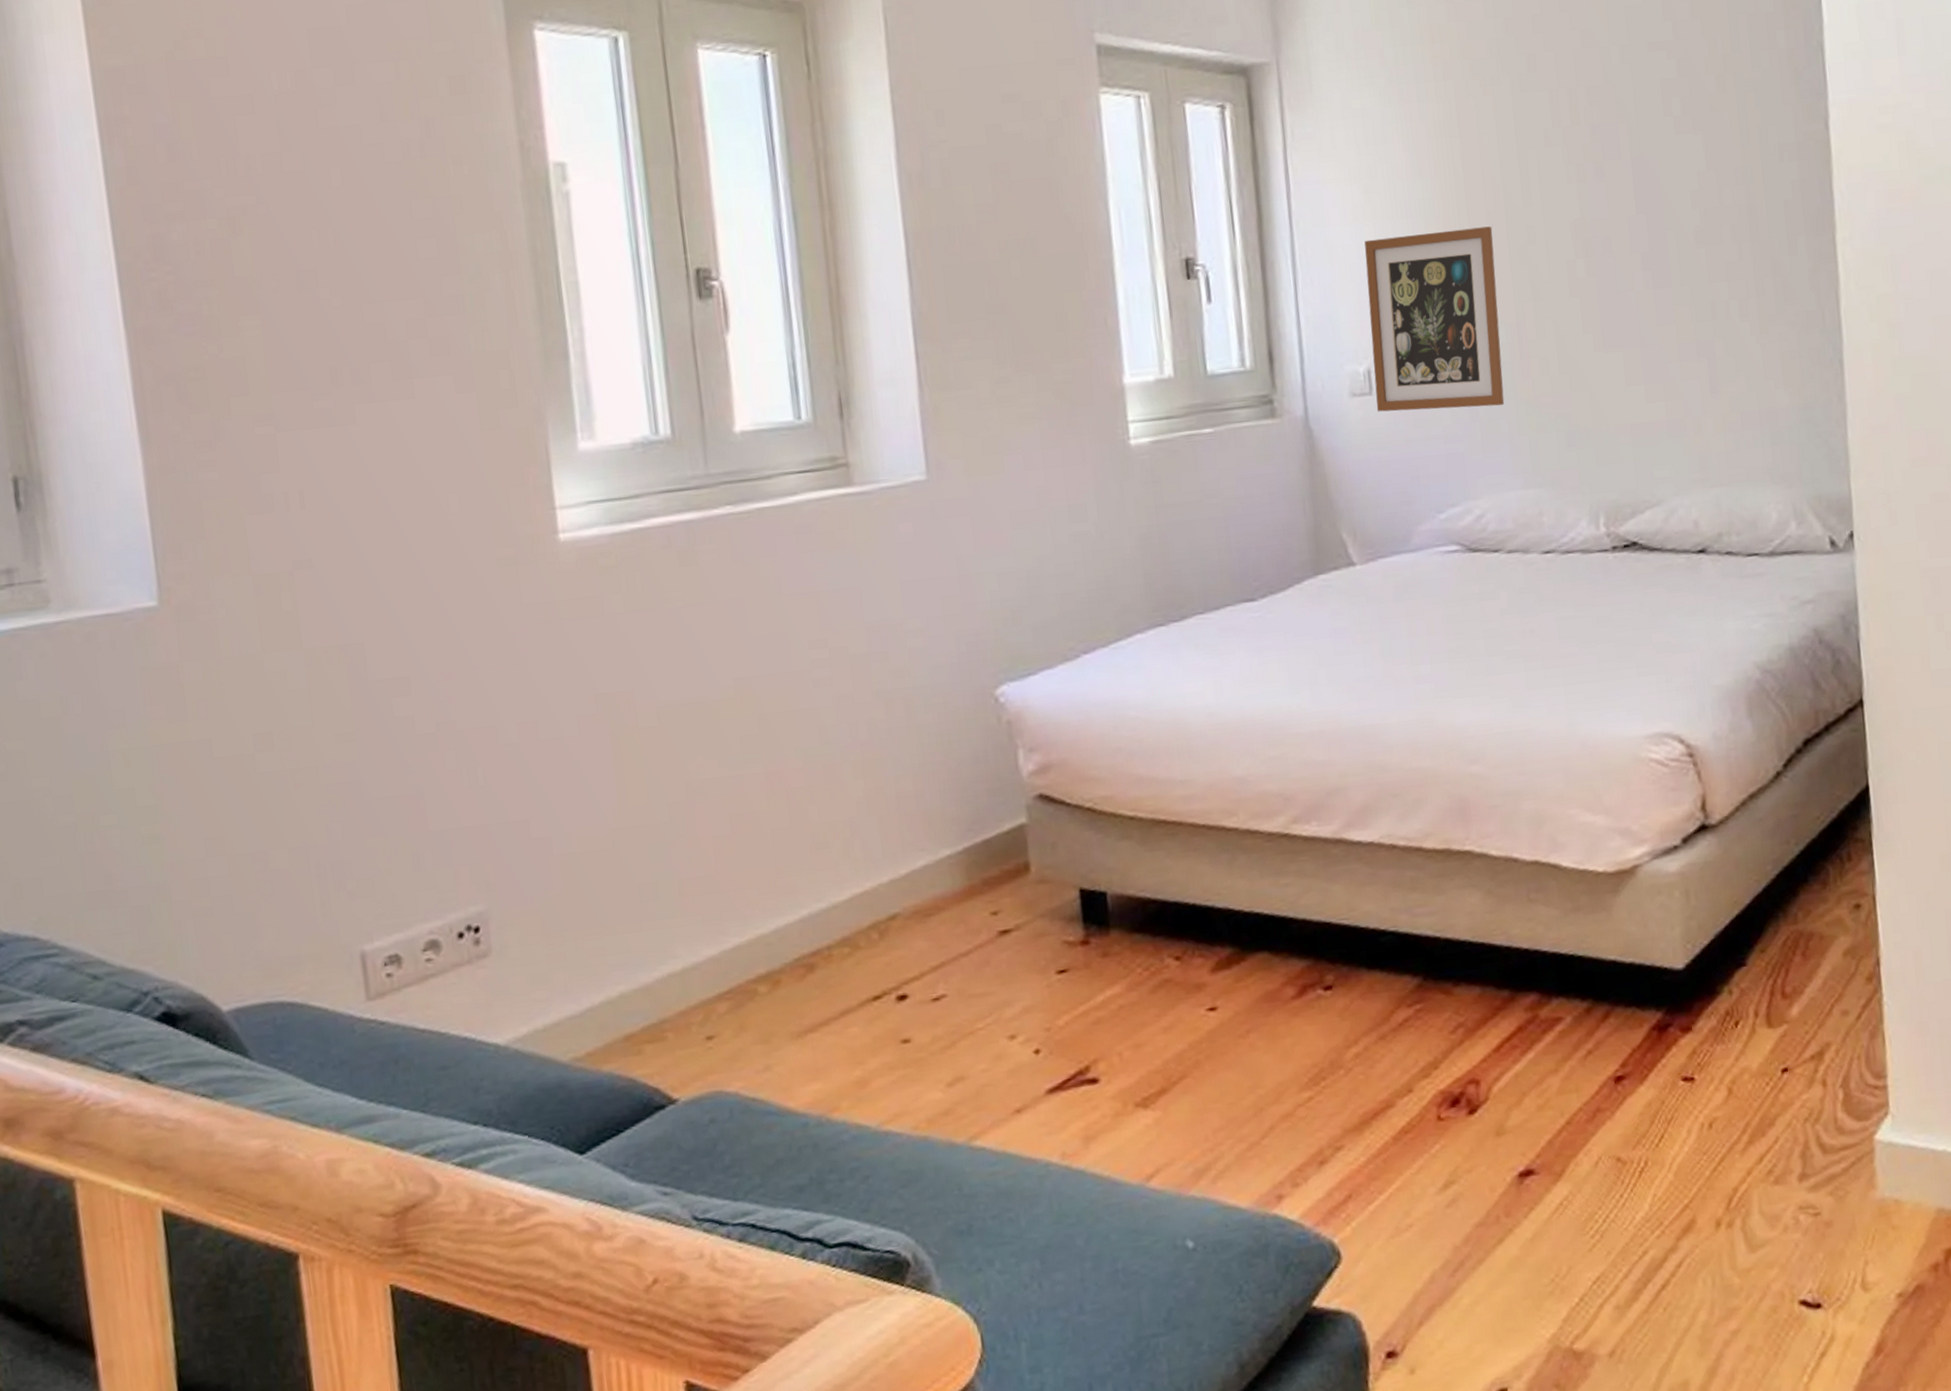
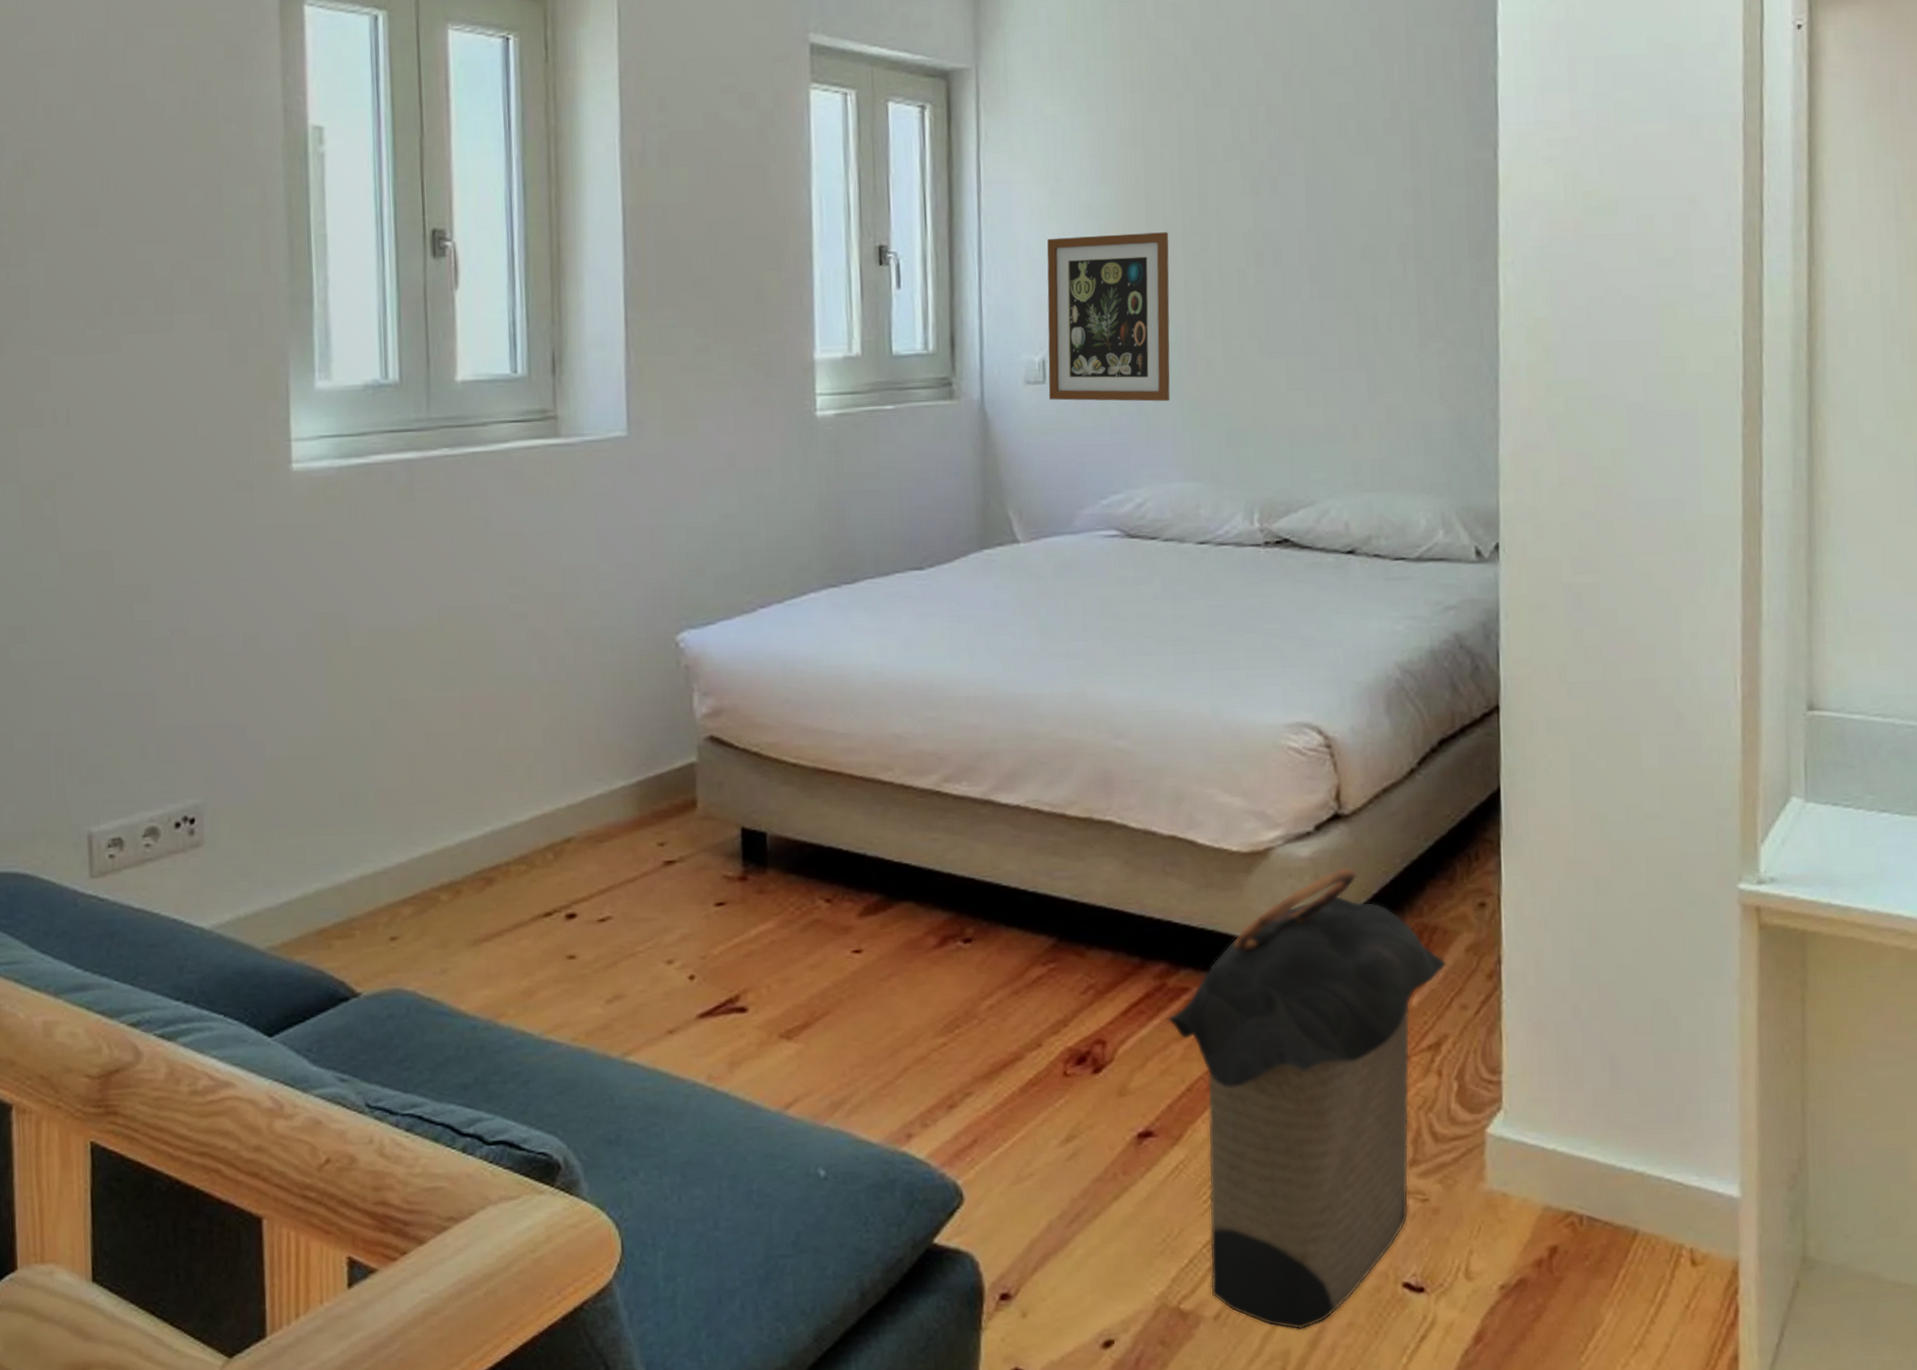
laundry hamper: none [1540,878,1825,1359] -> present [1166,867,1447,1330]

